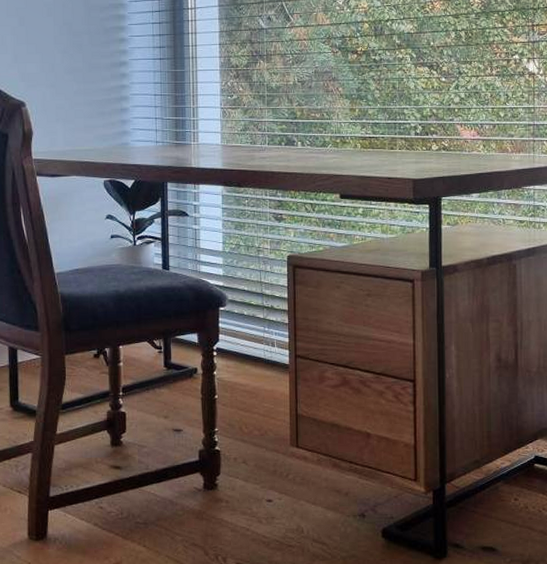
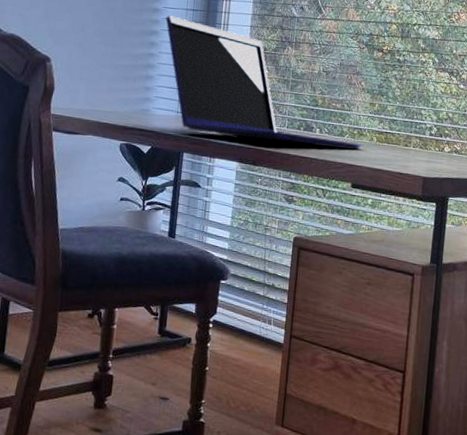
laptop: none [133,44,349,161] -> present [165,15,365,150]

